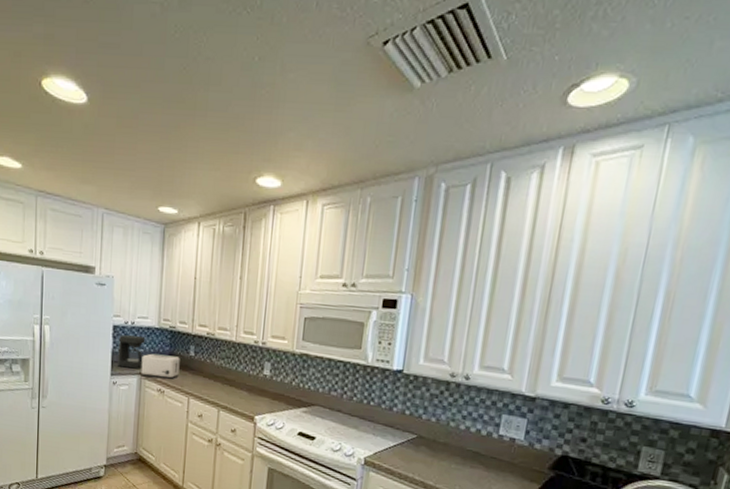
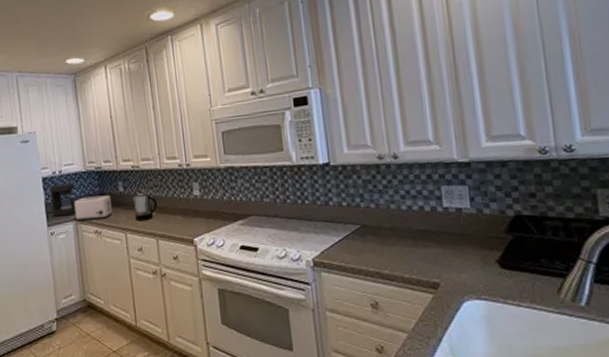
kettle: none [201,361,226,390] -> present [132,193,157,221]

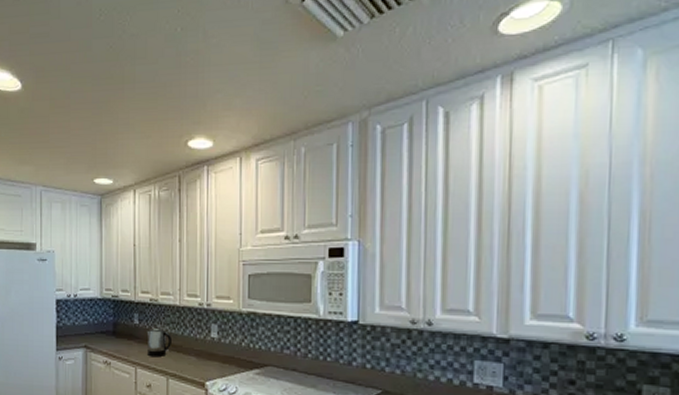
coffee maker: present [50,183,76,218] -> none [63,308,89,343]
toaster: present [74,195,112,222] -> none [86,325,125,350]

